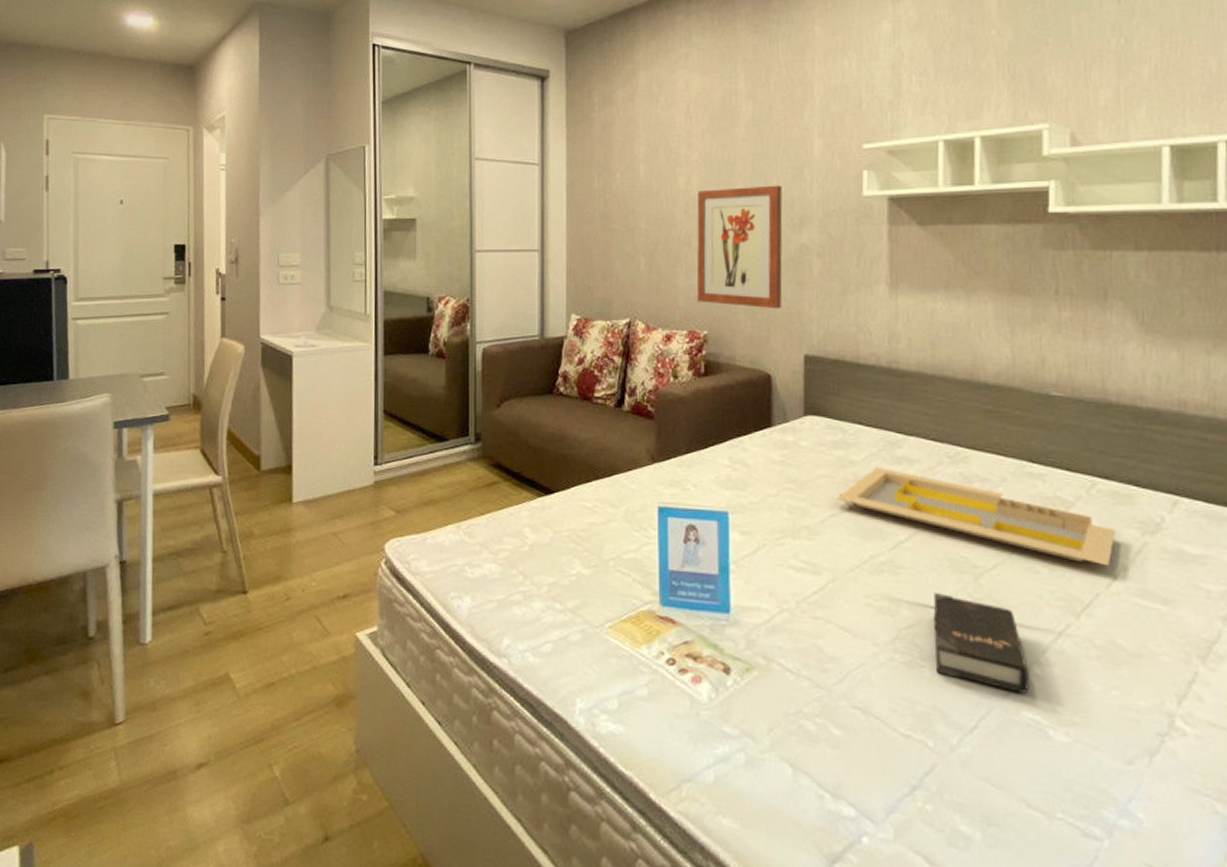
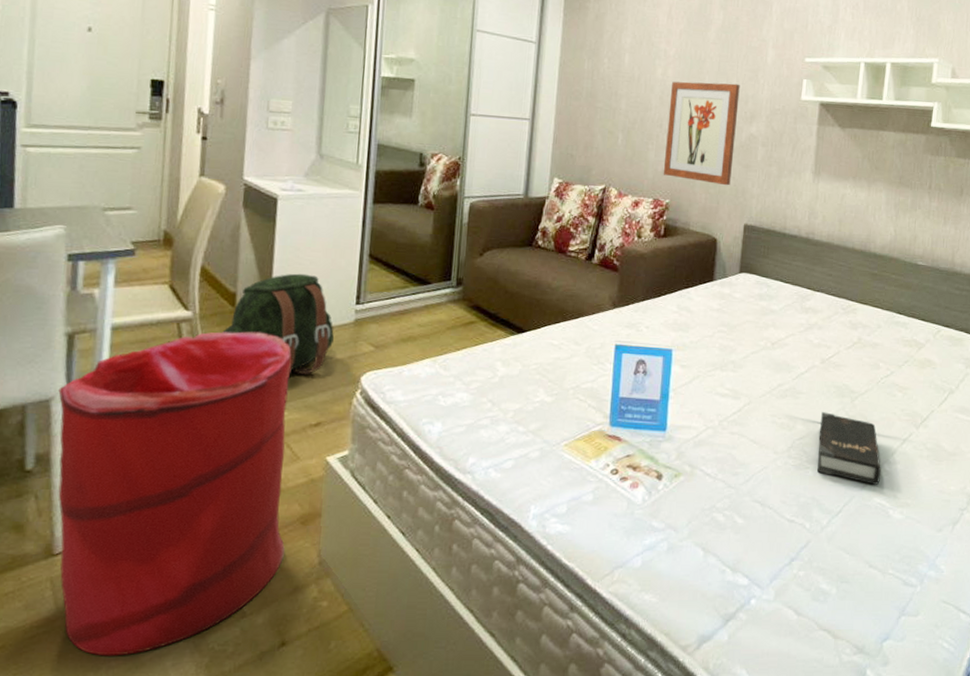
laundry hamper: none [112,496,322,836] -> present [58,332,291,656]
backpack: none [250,433,355,545] -> present [222,273,334,377]
serving tray: present [836,466,1116,567] -> none [758,315,949,391]

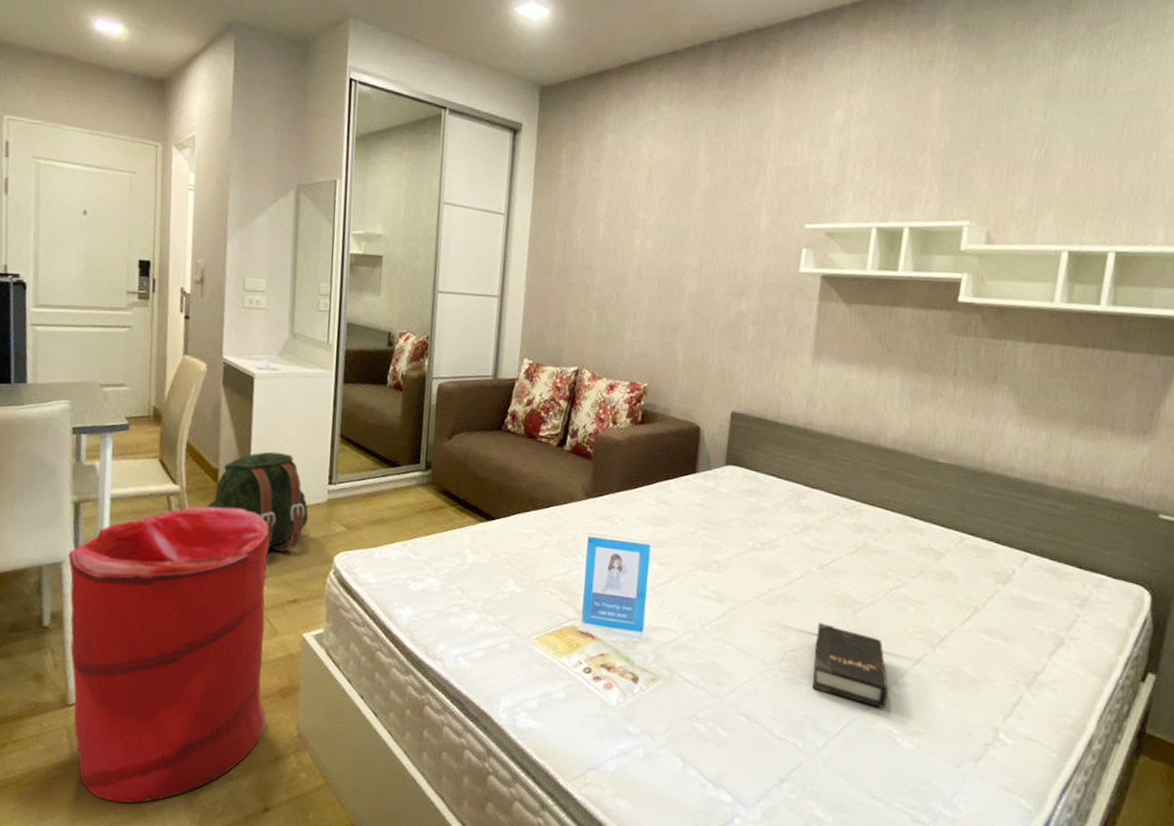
wall art: present [663,81,740,186] -> none [640,253,728,369]

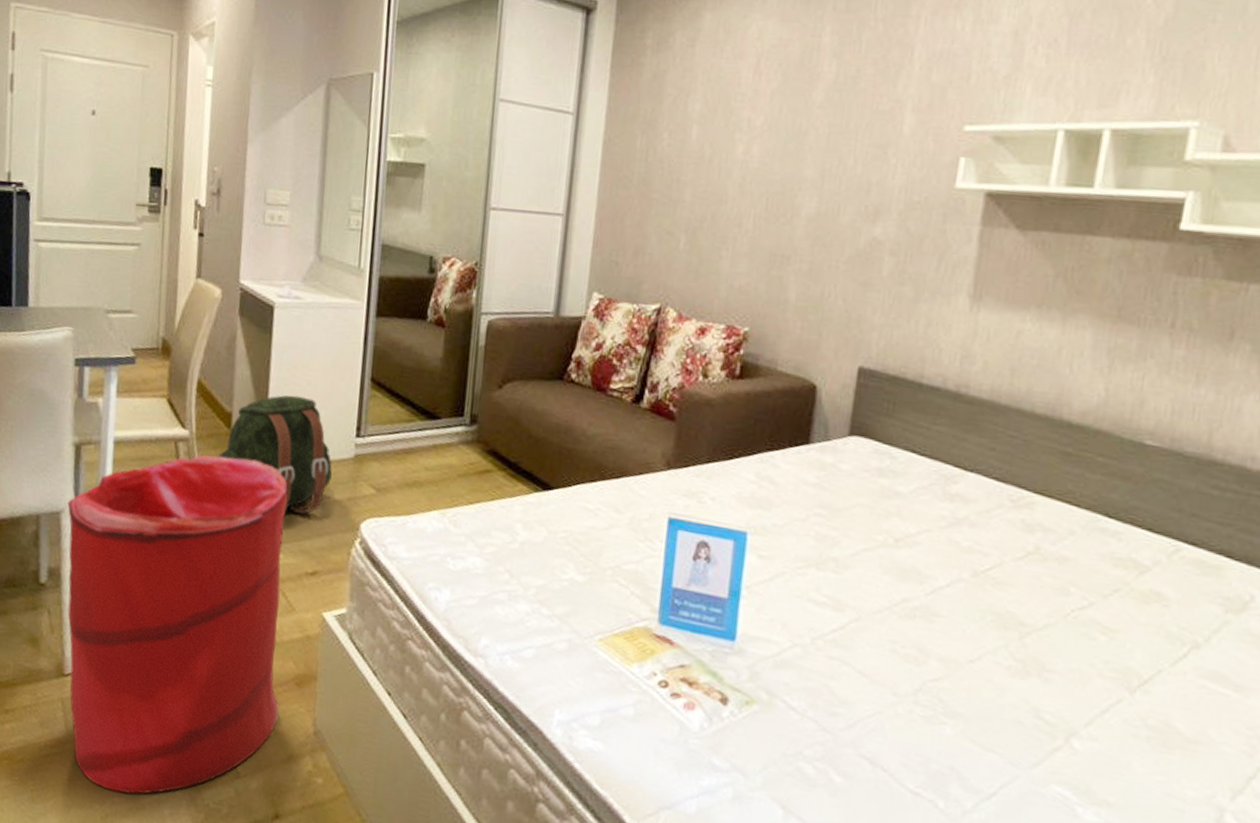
hardback book: present [812,623,888,708] -> none [960,647,1066,766]

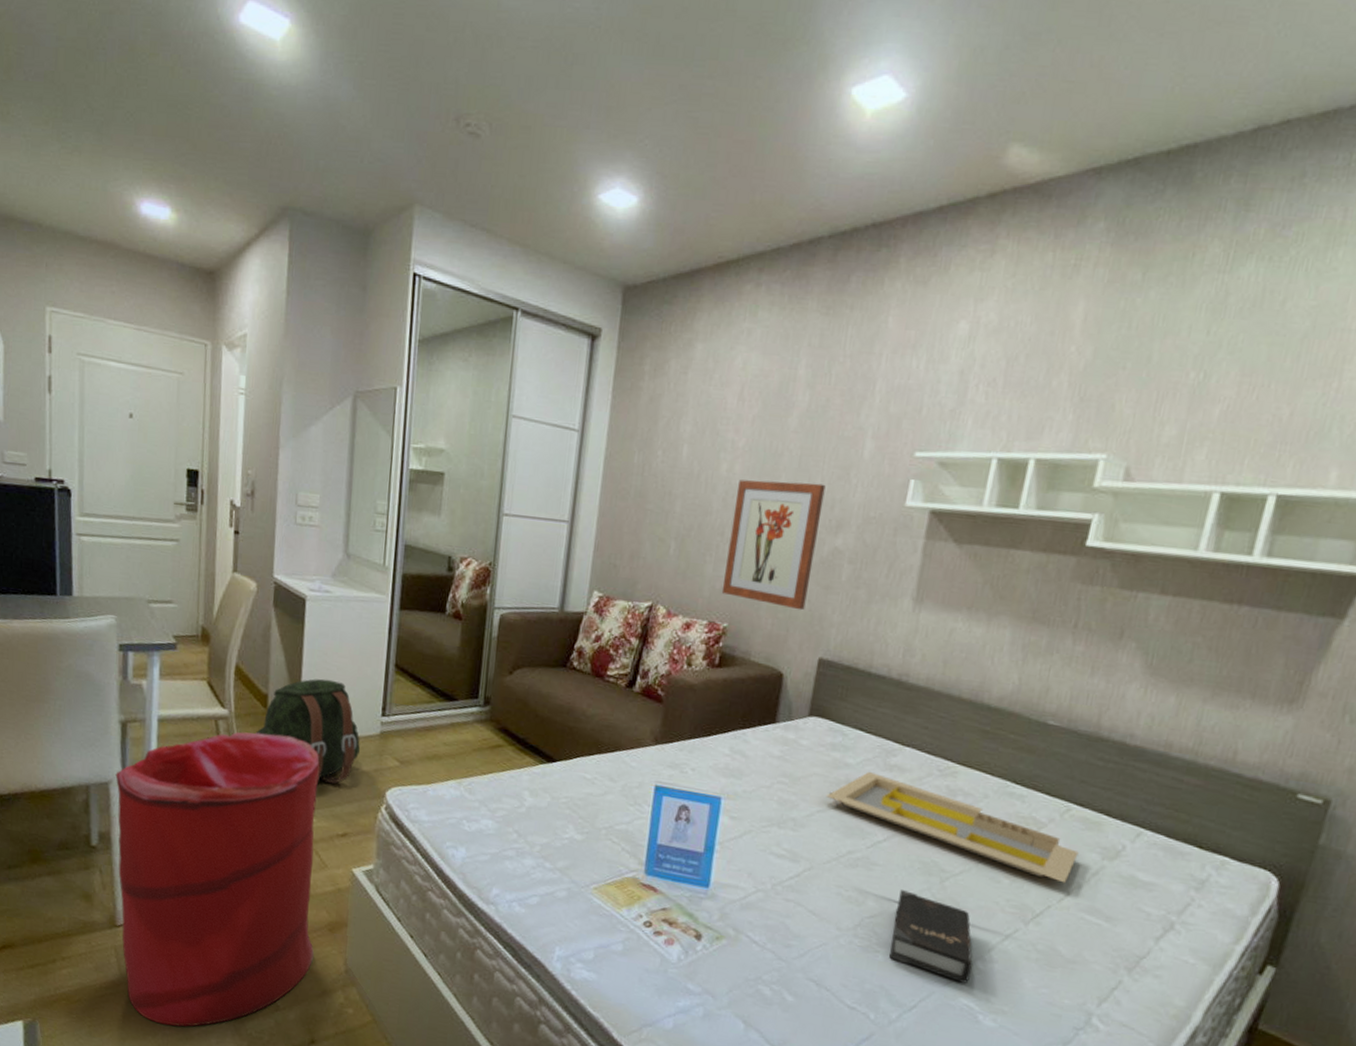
wall art: none [741,163,859,312] -> present [721,479,826,611]
serving tray: none [873,501,1194,642] -> present [826,771,1079,884]
hardback book: none [960,647,1066,766] -> present [889,890,973,983]

